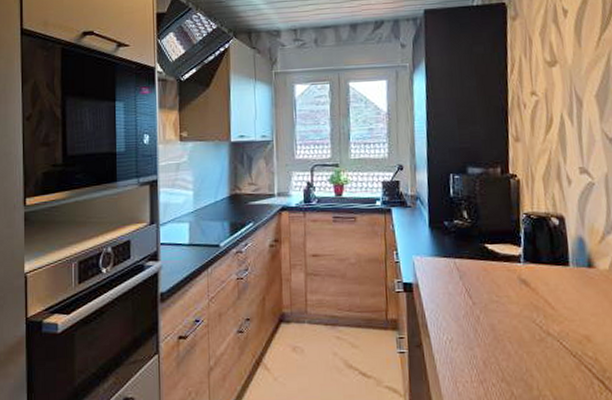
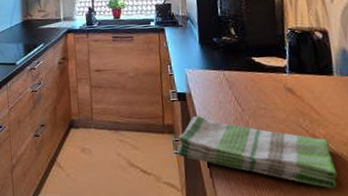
dish towel: none [400,309,572,392] -> present [176,115,338,189]

